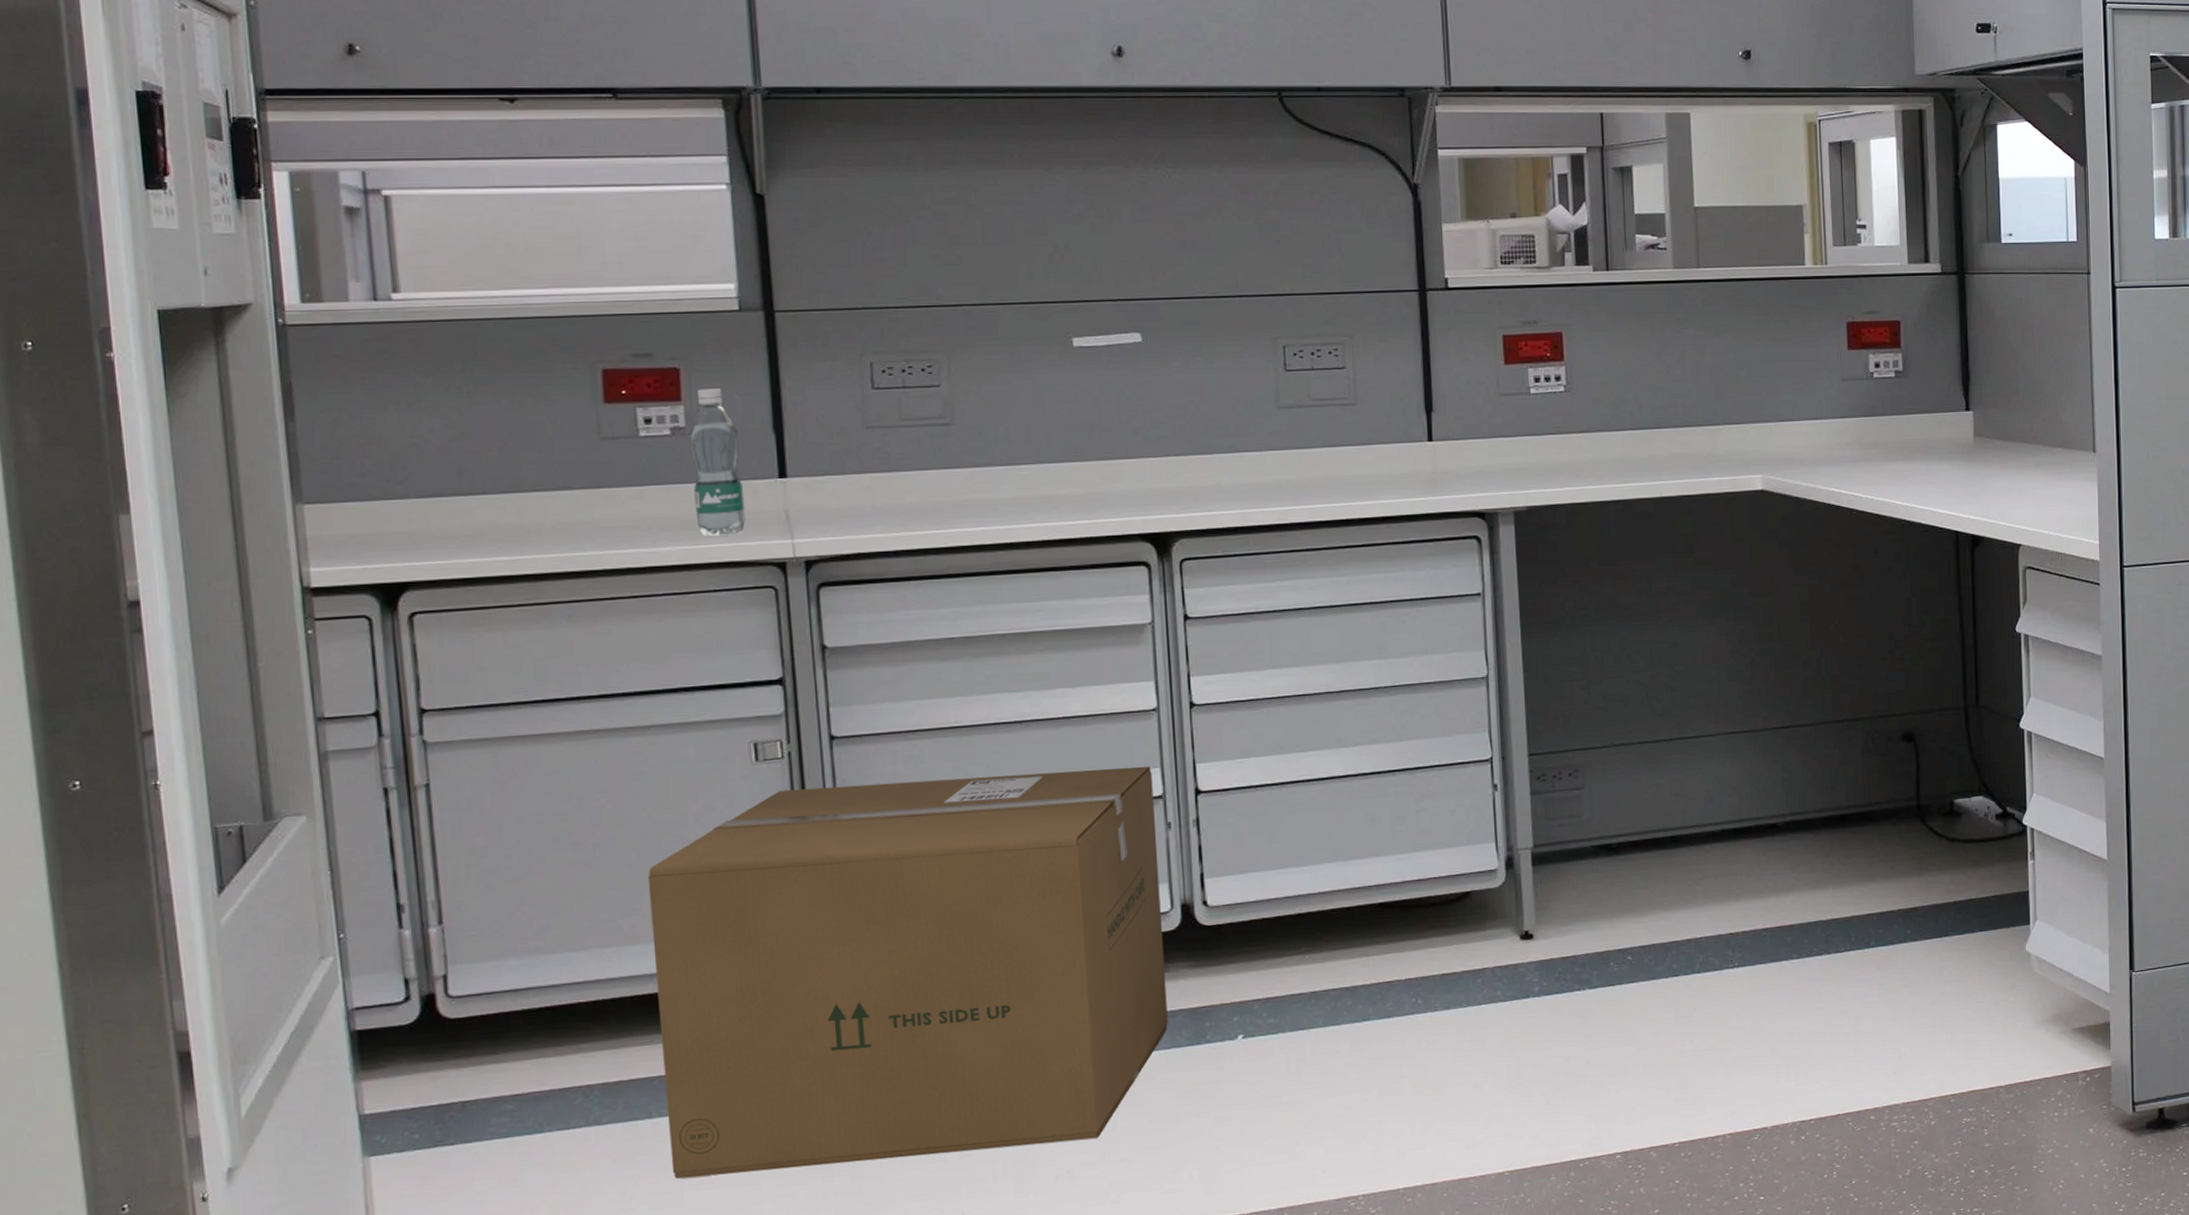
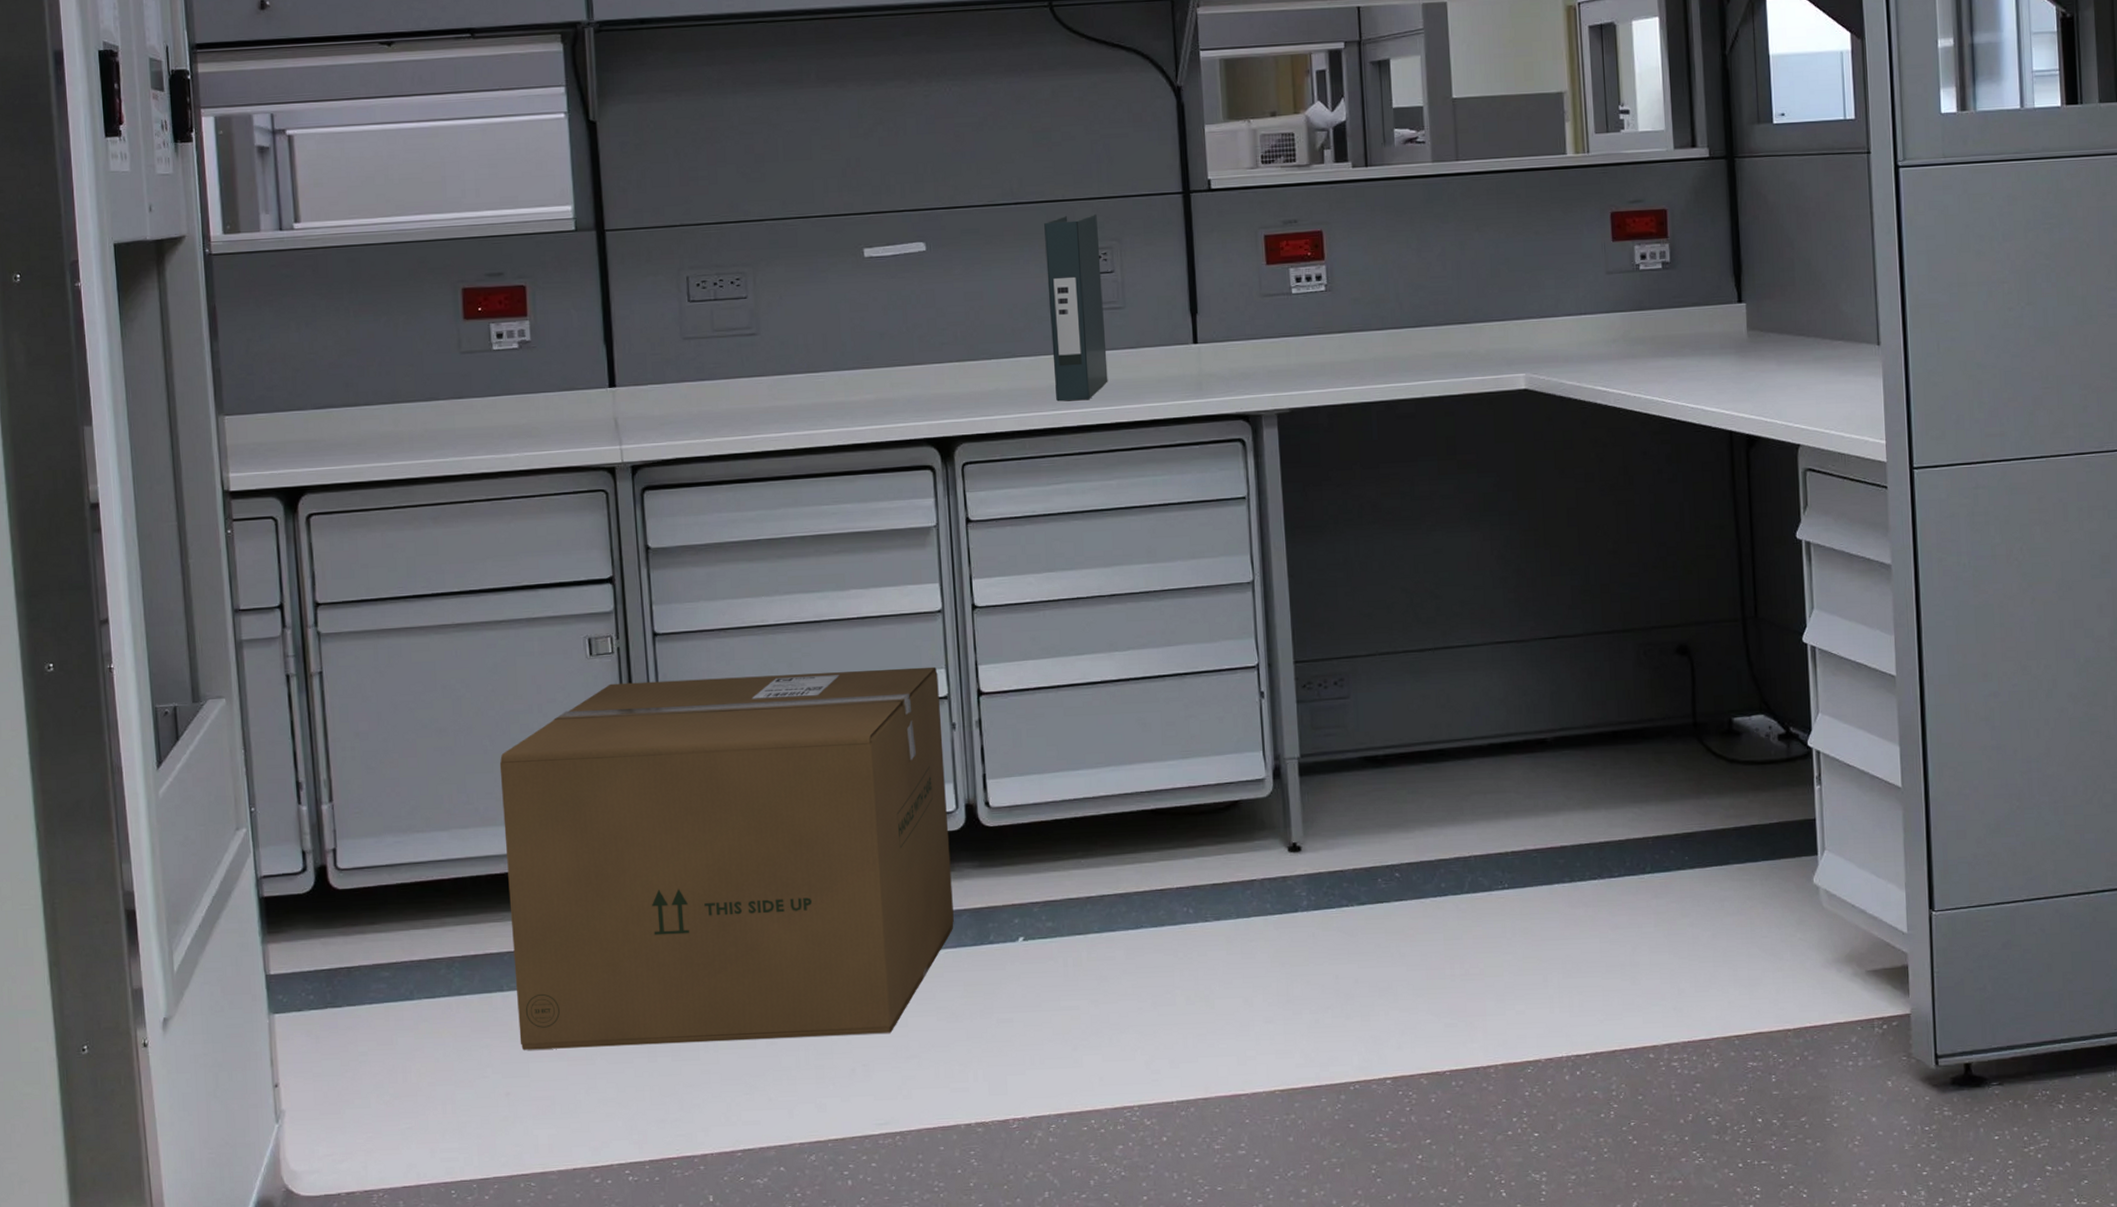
bottle: present [689,388,746,536] -> none [534,304,581,443]
binder: none [1271,309,1338,498] -> present [1044,213,1108,402]

